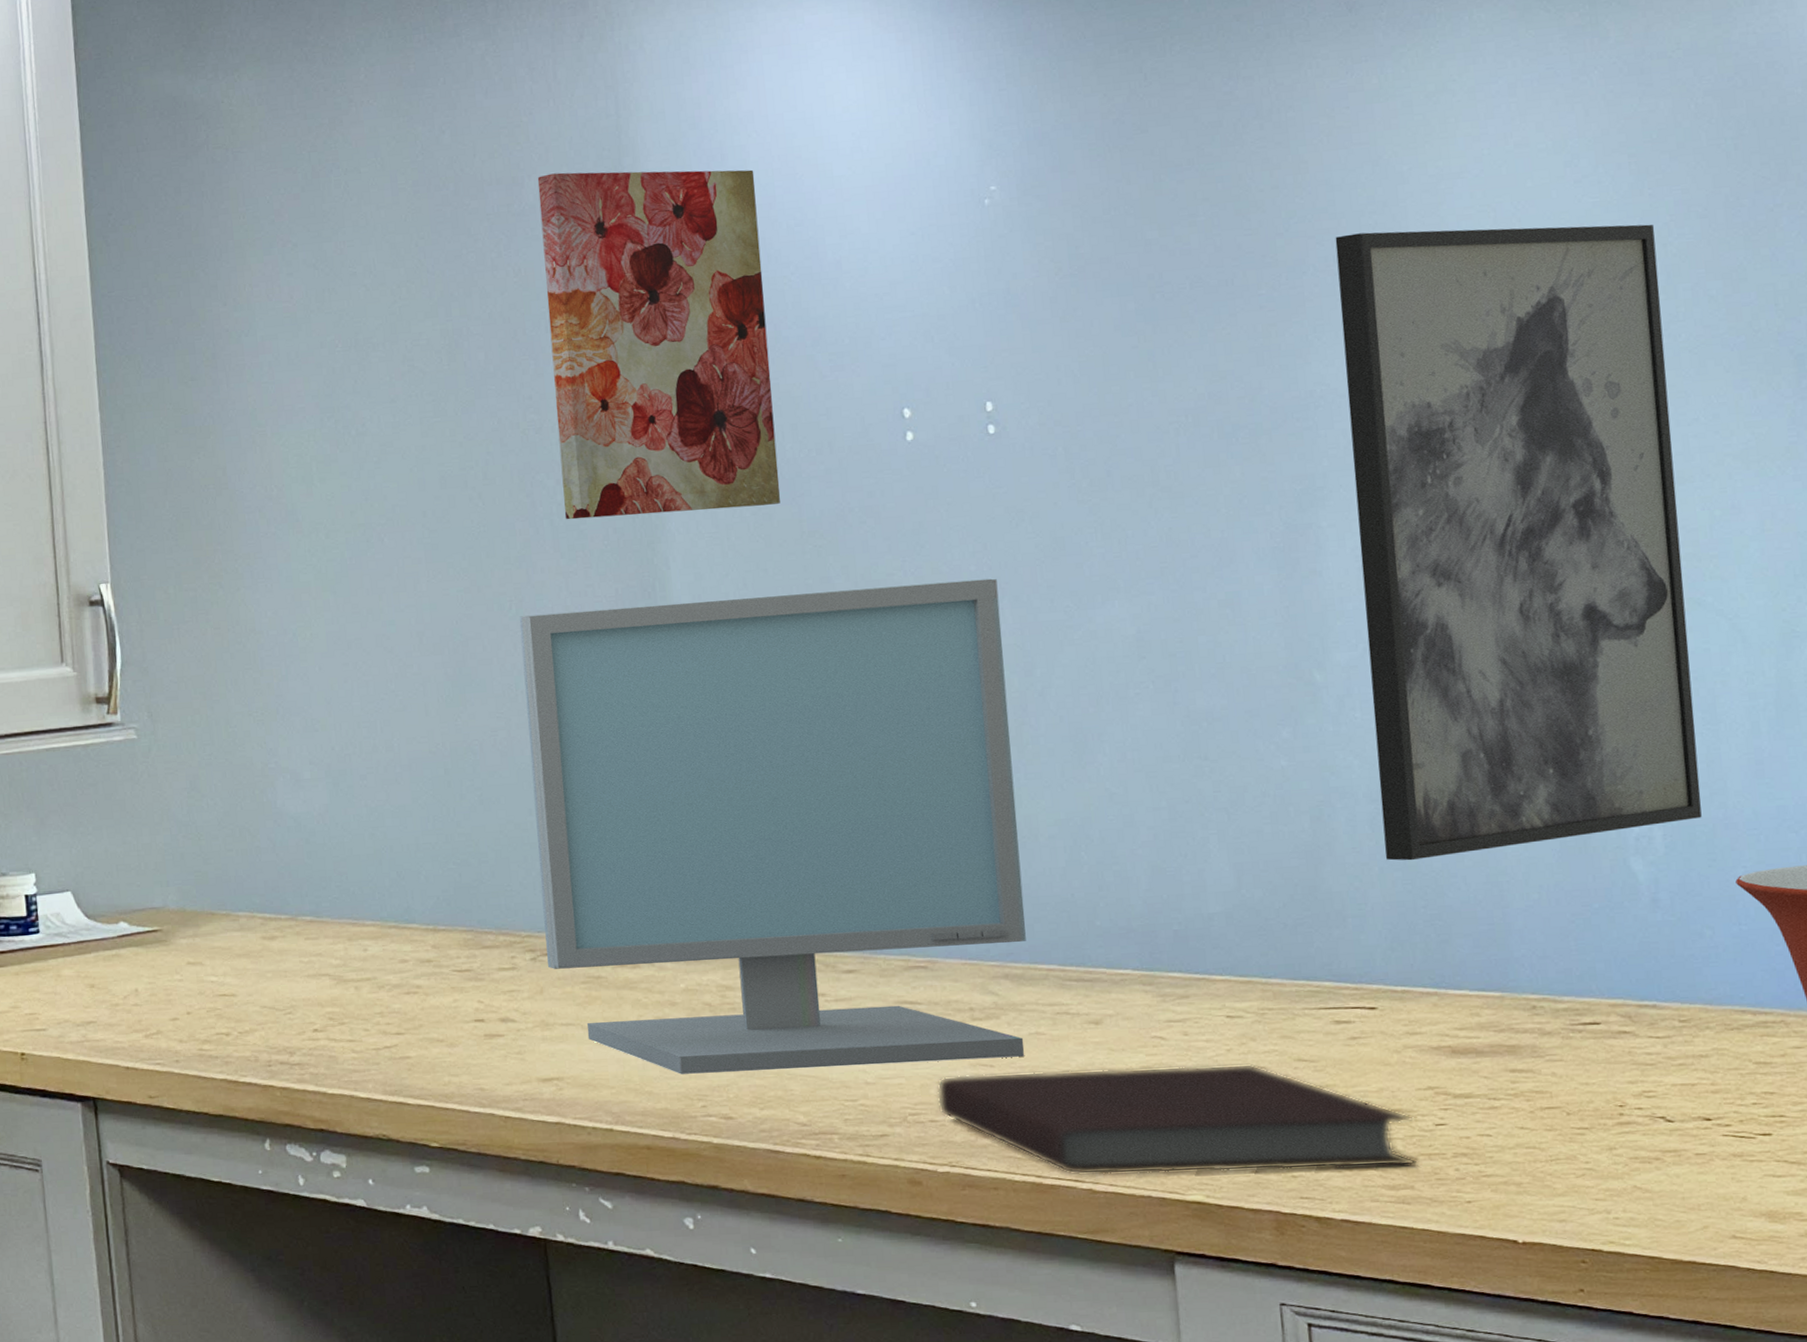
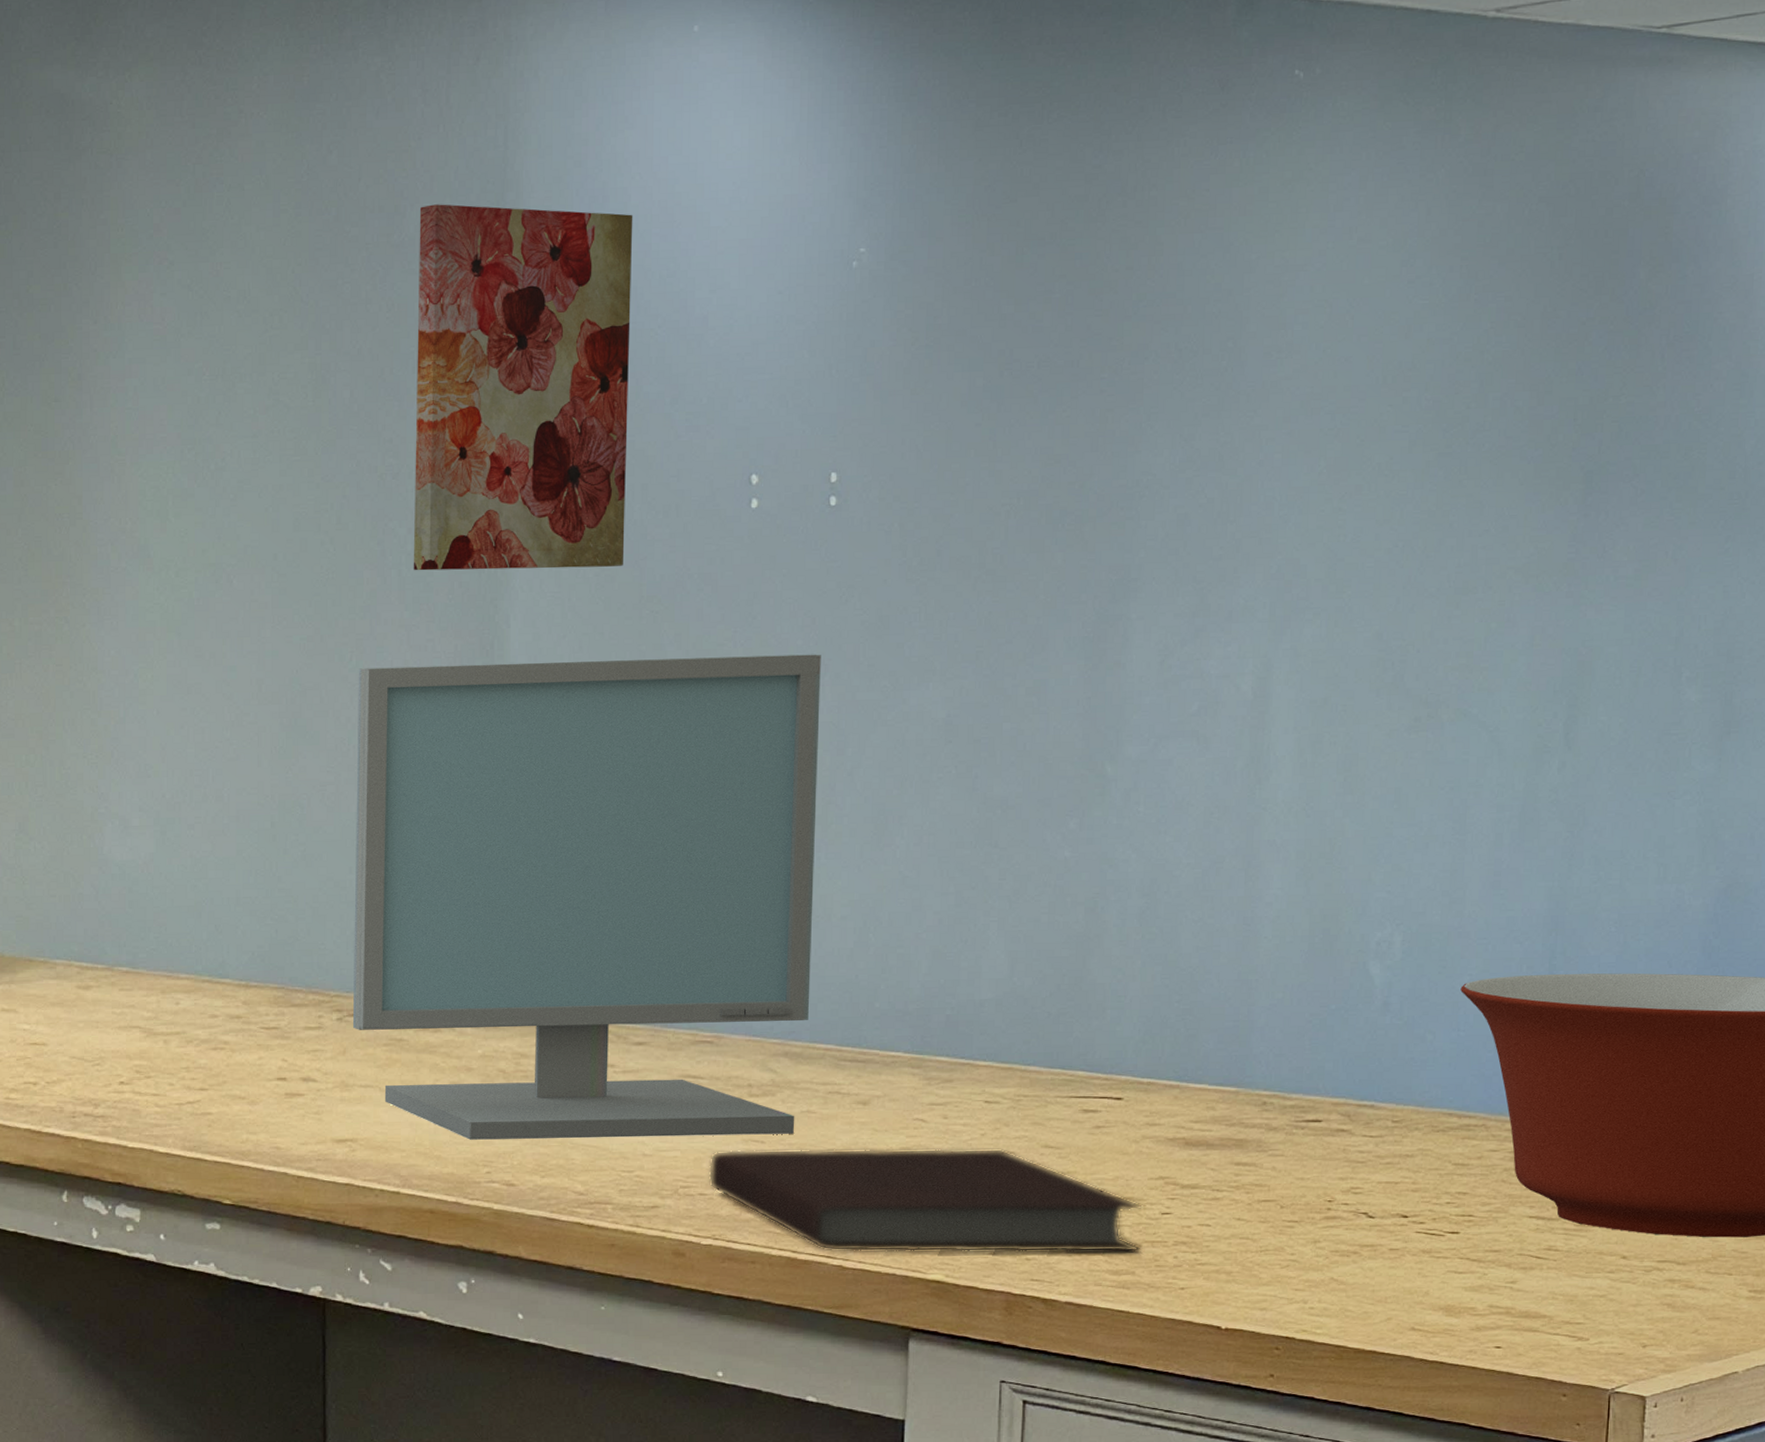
wall art: present [1335,224,1702,861] -> none [1148,321,1476,956]

